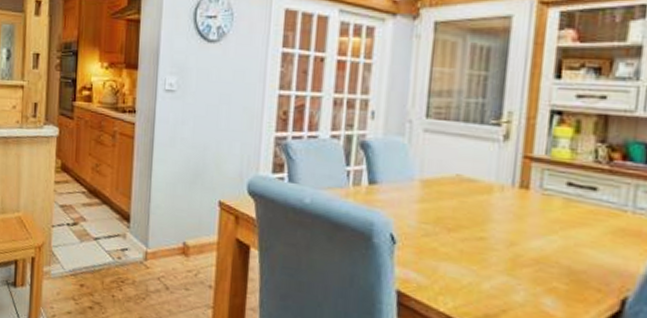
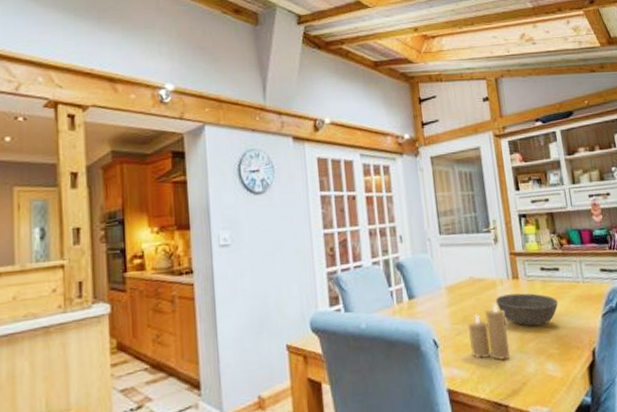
candle: none [438,211,498,280] -> present [468,303,511,361]
bowl: none [486,204,584,252] -> present [495,293,558,327]

